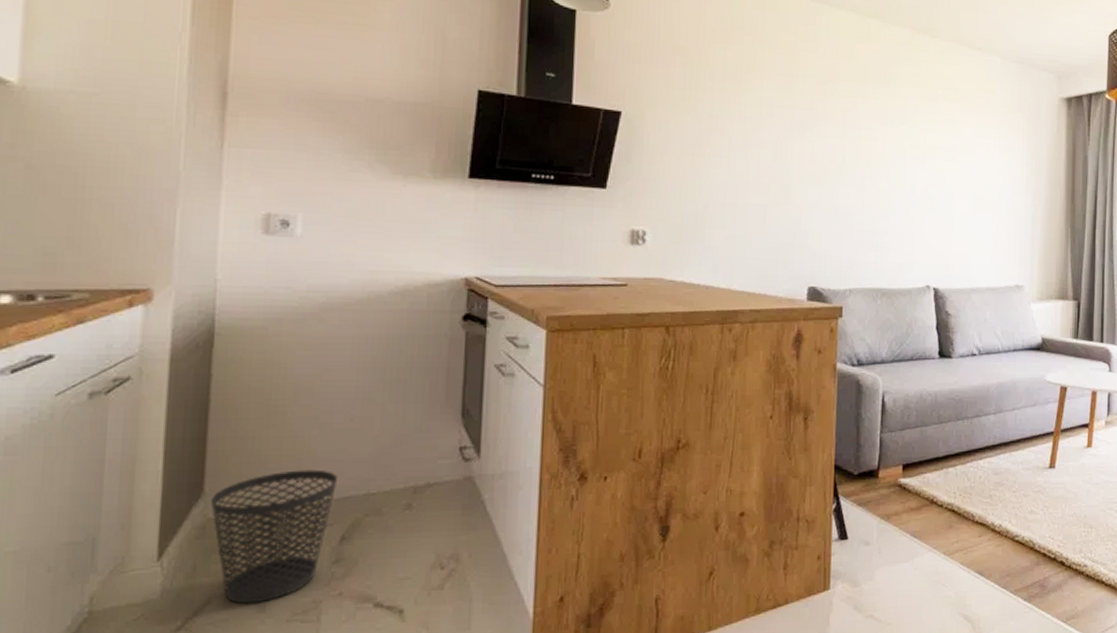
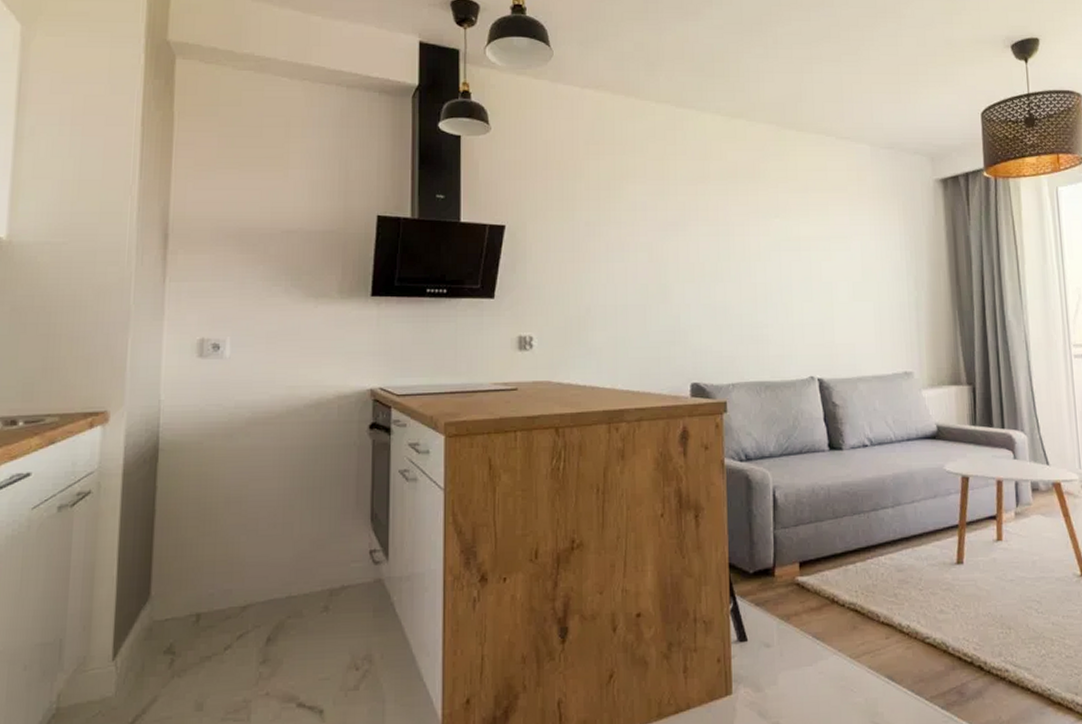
wastebasket: present [211,469,338,605] -> none [156,574,264,703]

